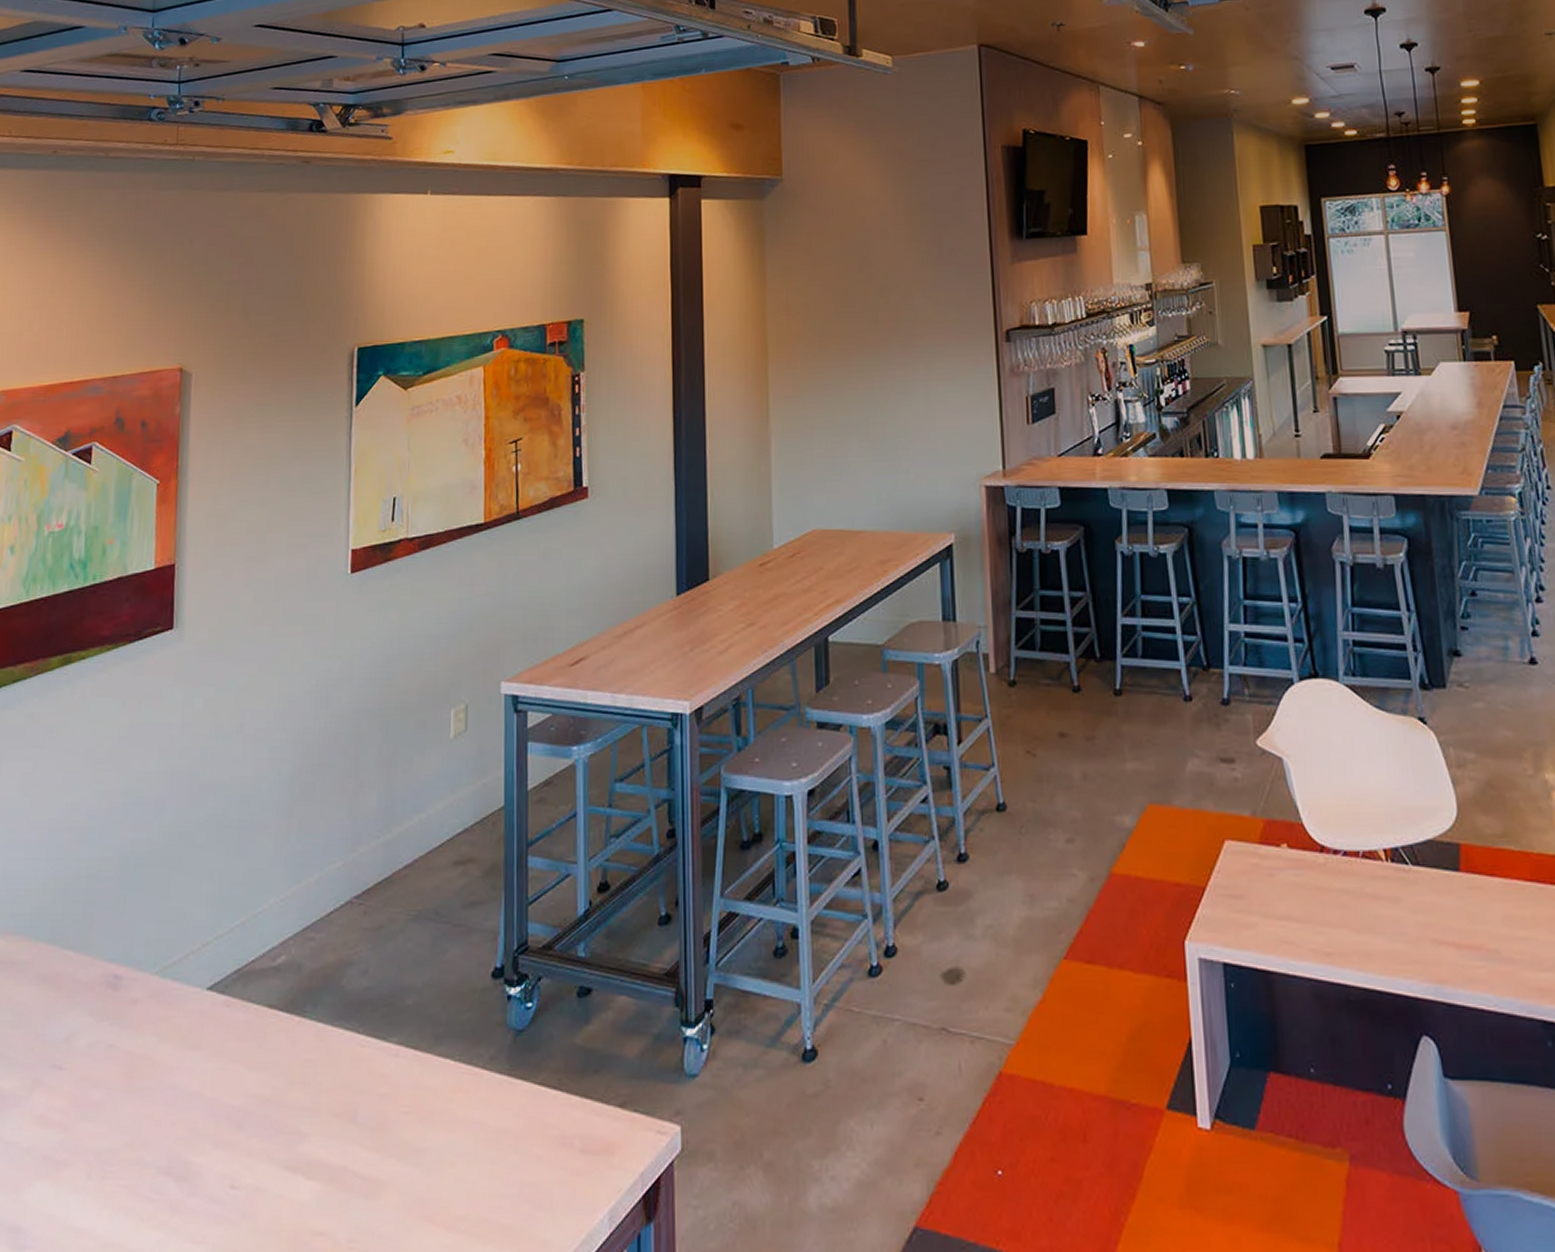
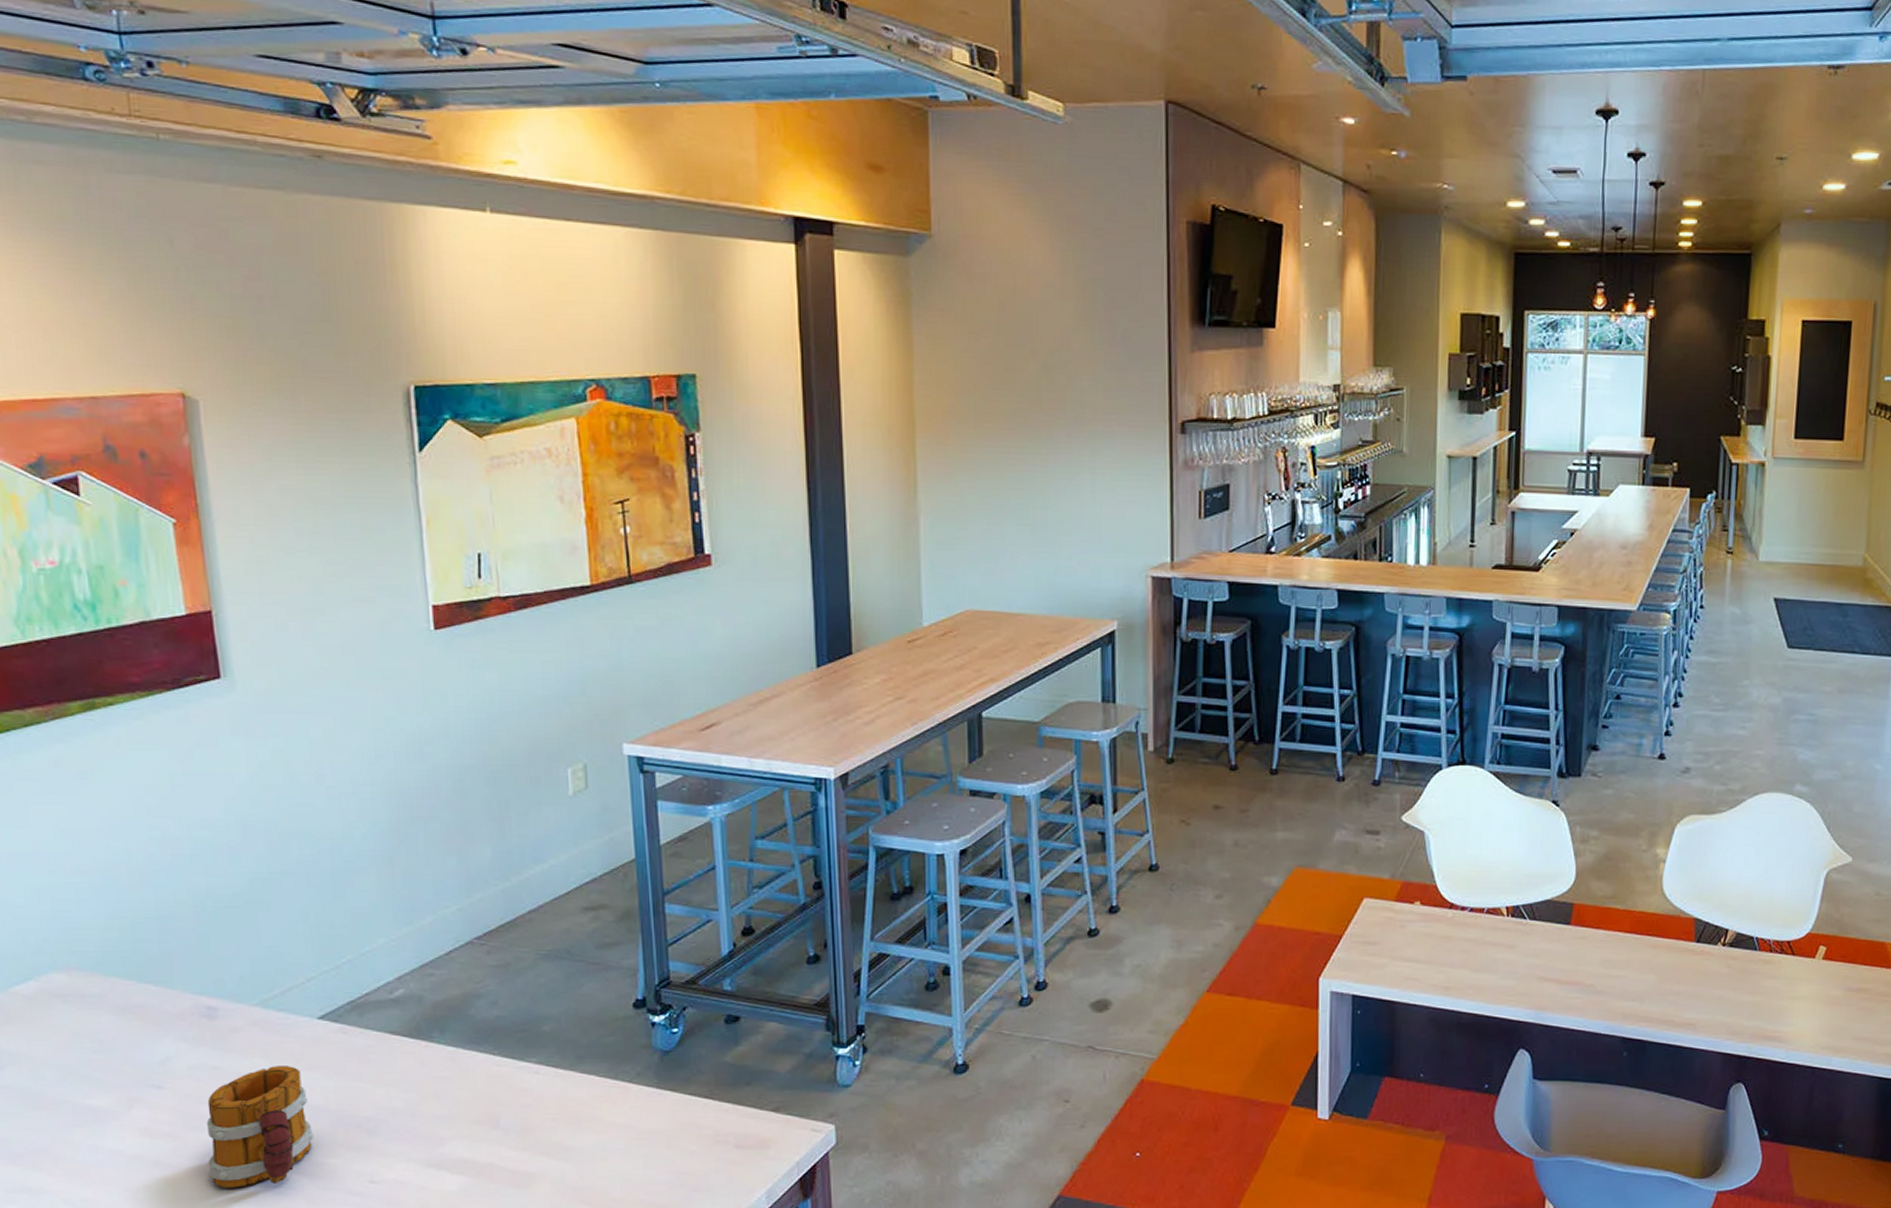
mug: none [89,1044,187,1192] -> present [206,1066,315,1189]

